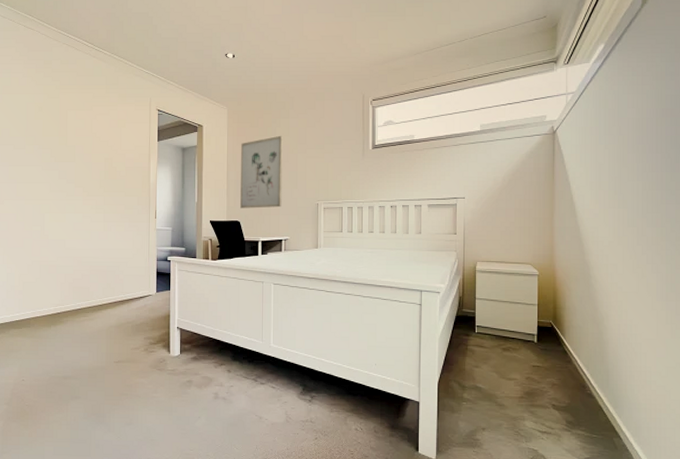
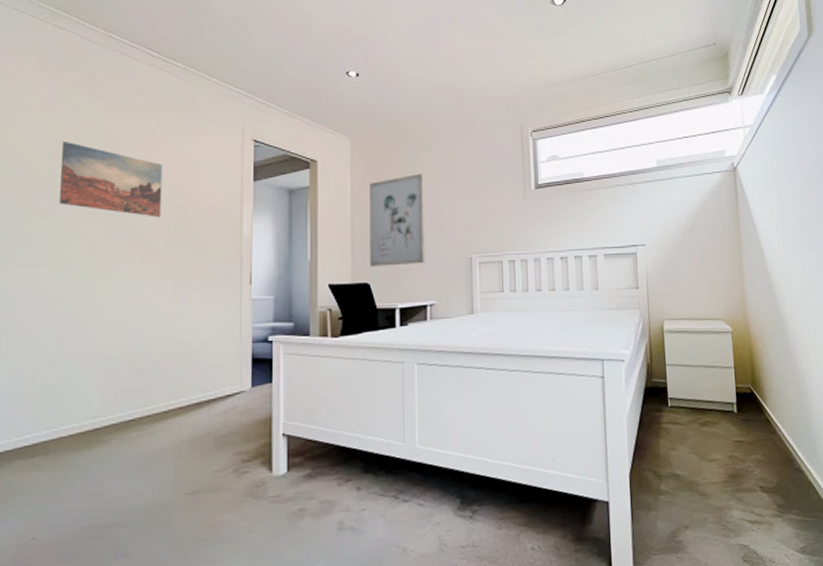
wall art: none [31,111,97,168] -> present [60,140,163,218]

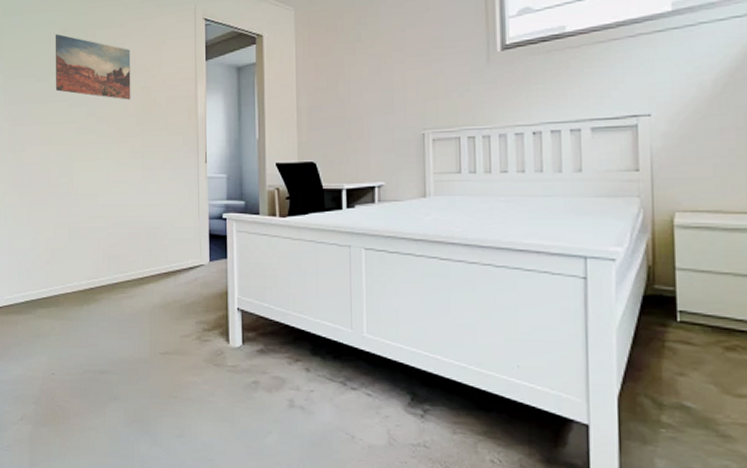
wall art: present [369,173,425,267] -> none [314,40,373,145]

